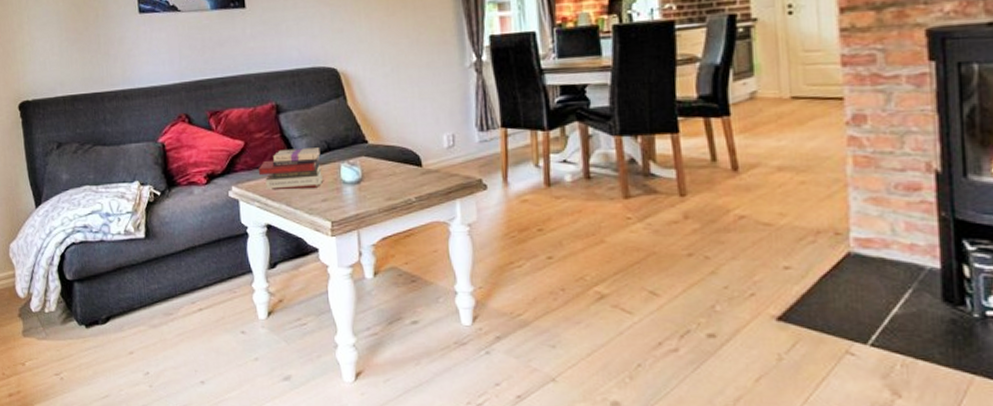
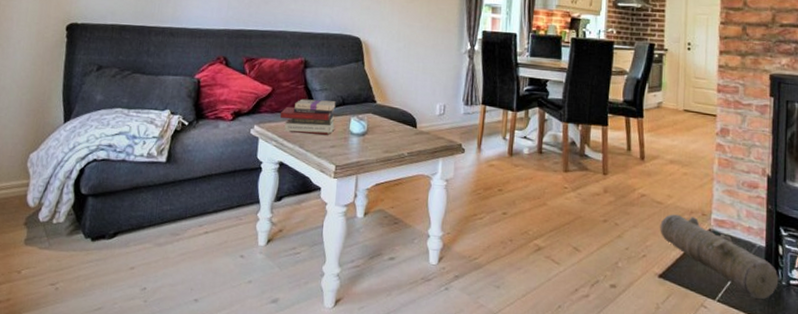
decorative log: none [771,237,968,338] -> present [660,214,779,299]

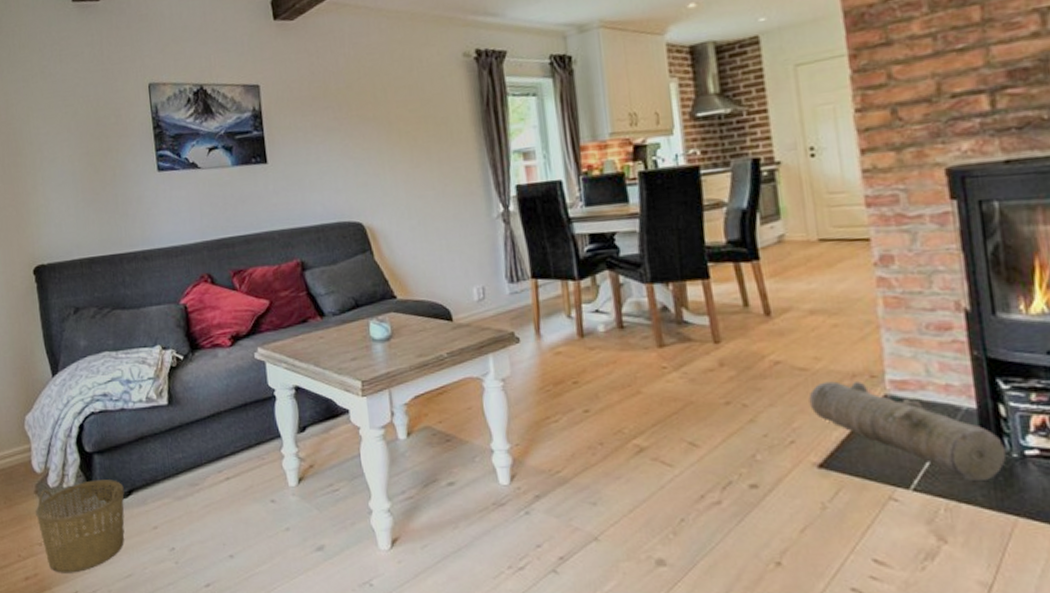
basket: none [20,219,111,302] -> present [35,479,125,573]
books: present [279,99,336,135] -> none [284,304,353,350]

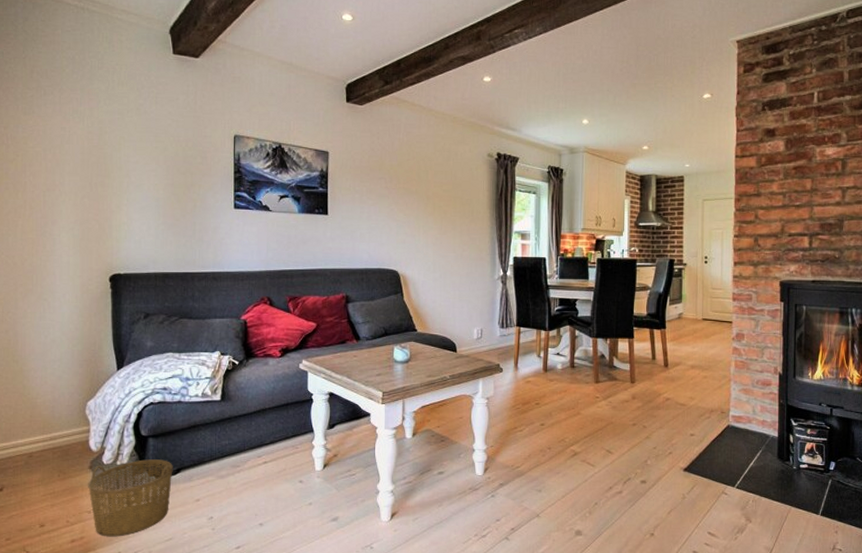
decorative log: present [808,381,1006,481] -> none [684,414,790,483]

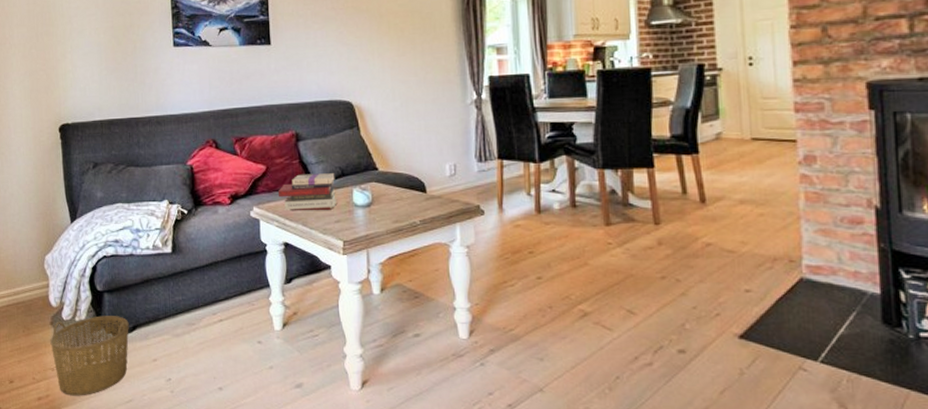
books: none [326,332,380,364] -> present [277,173,338,210]

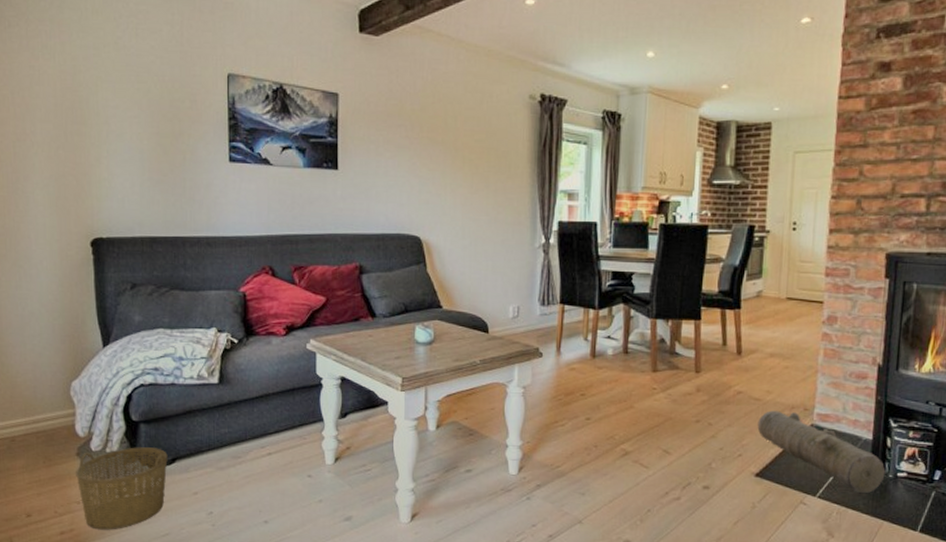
books: present [277,173,338,210] -> none [337,308,399,346]
decorative log: none [734,263,904,357] -> present [757,410,886,493]

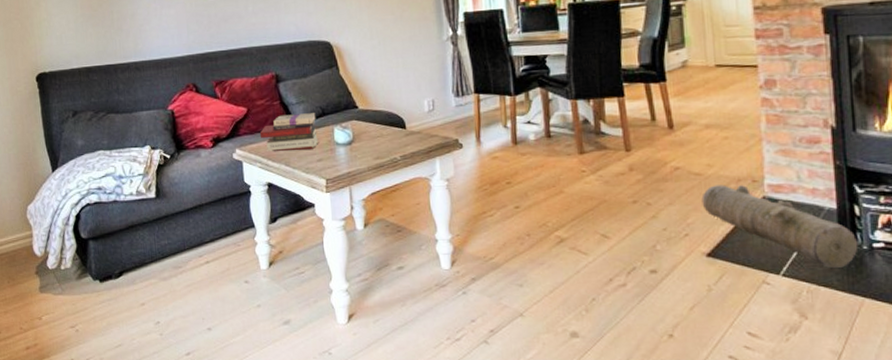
basket: present [76,447,168,530] -> none [36,262,116,344]
books: none [337,308,399,346] -> present [259,113,319,151]

